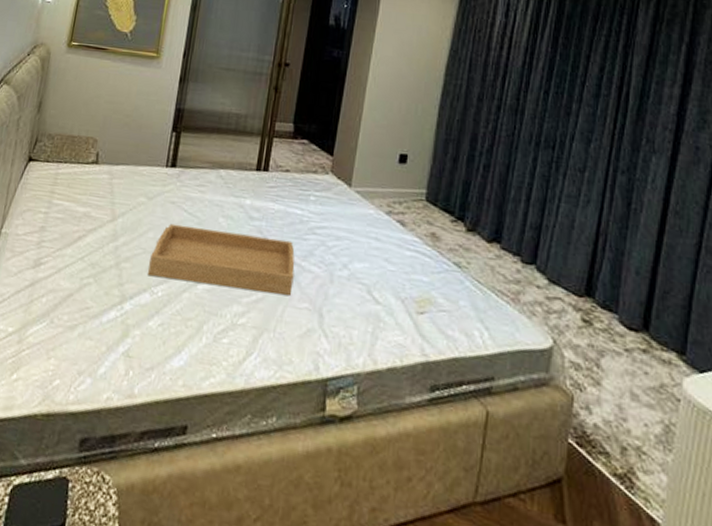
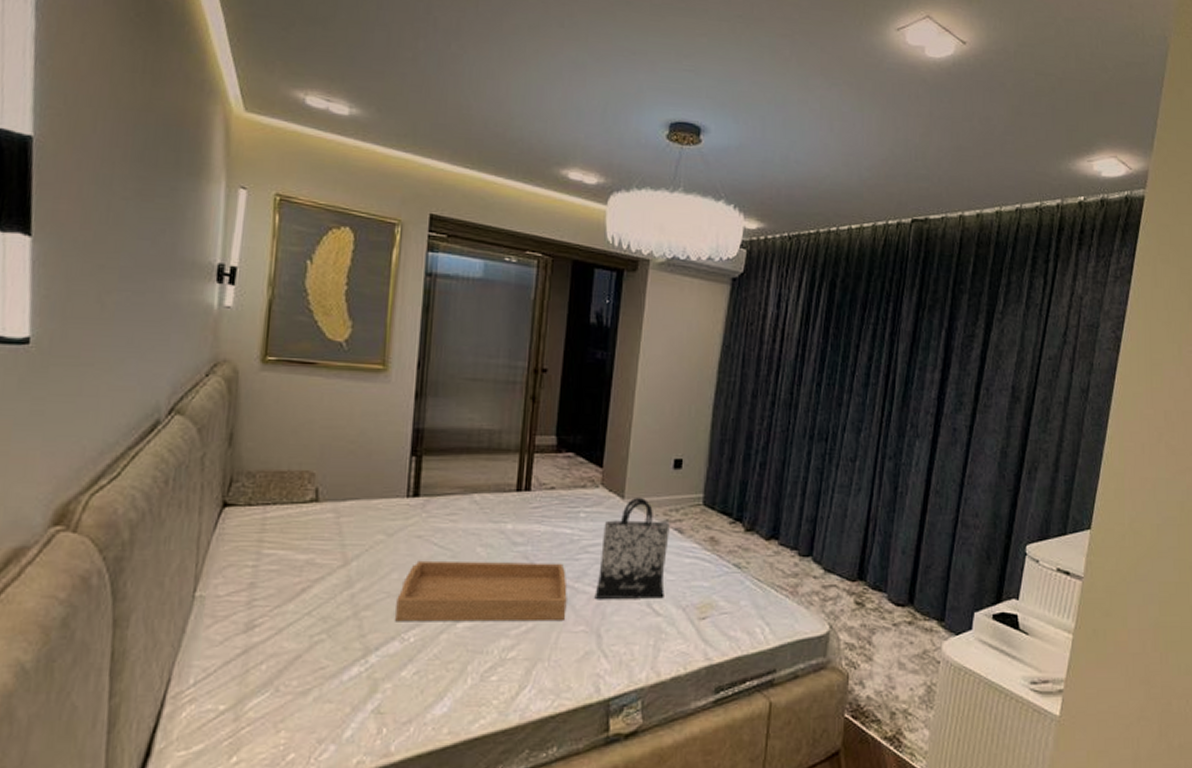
tote bag: none [319,186,393,288] -> present [594,497,670,599]

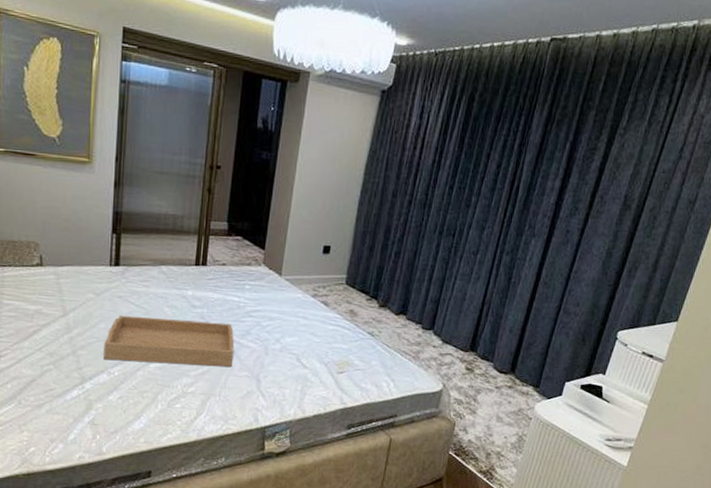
tote bag: present [594,497,670,599] -> none [255,275,318,356]

